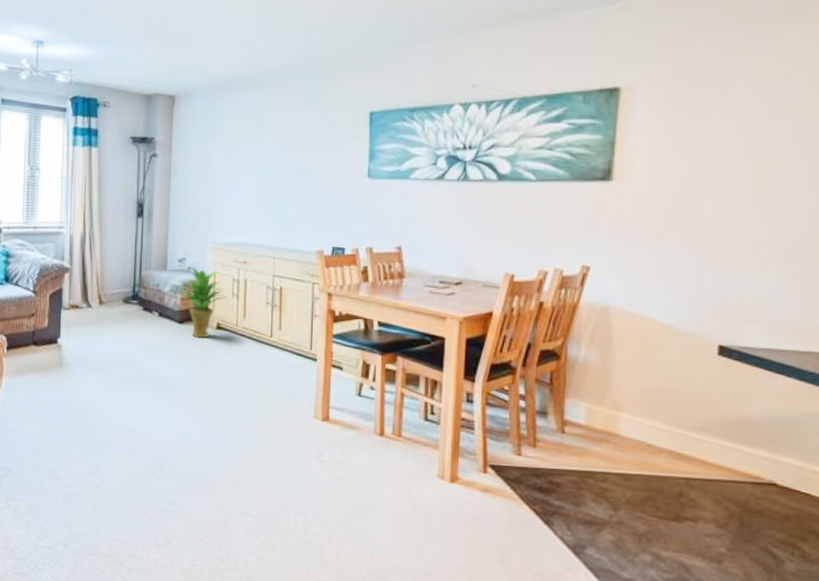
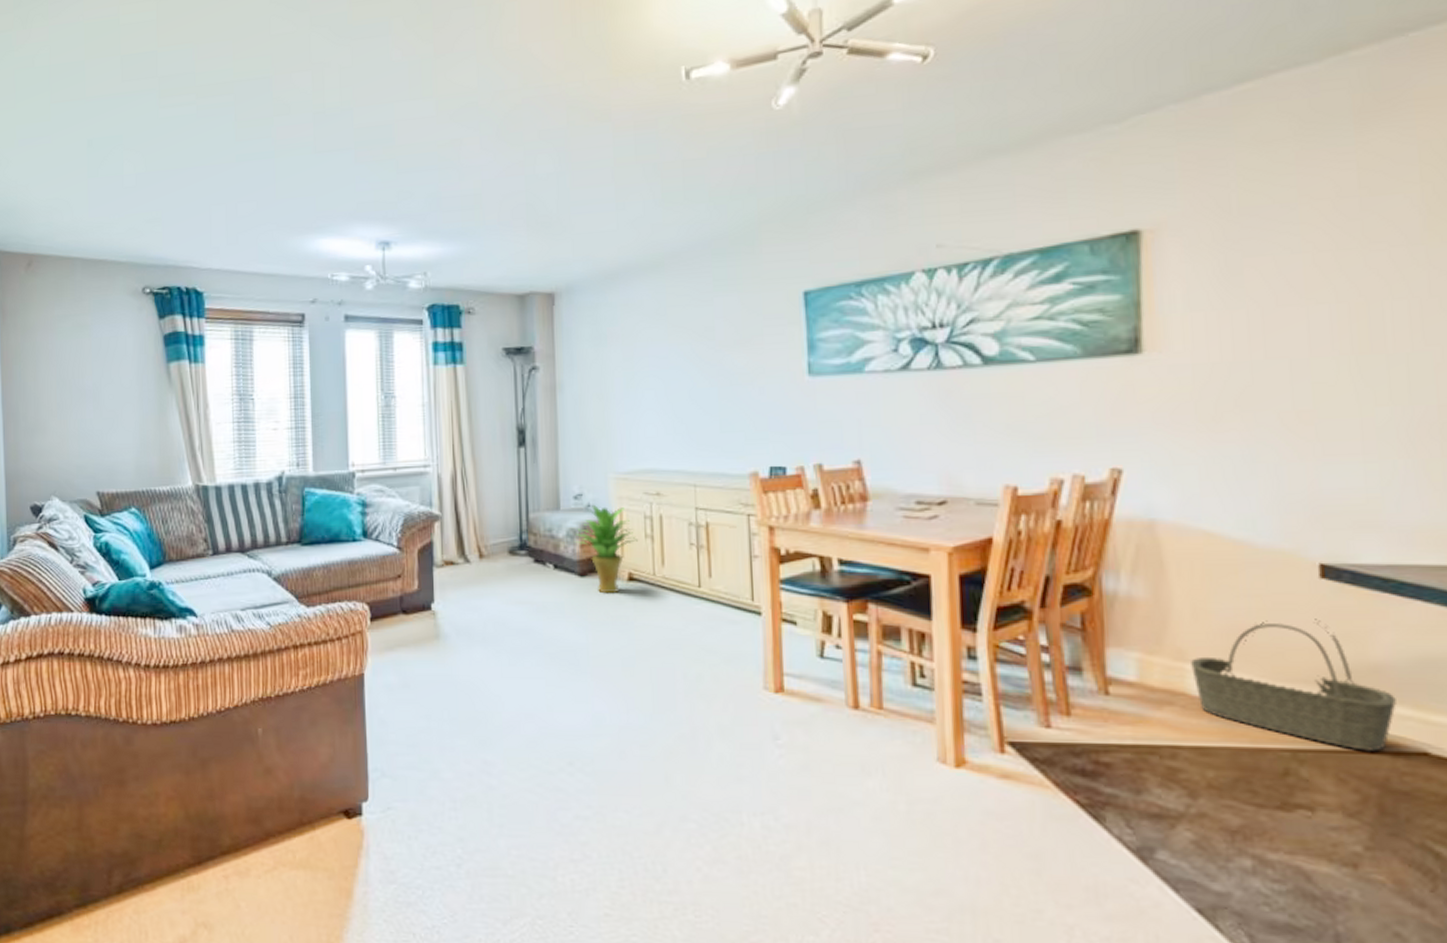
basket: none [624,384,759,482] -> present [1191,619,1396,753]

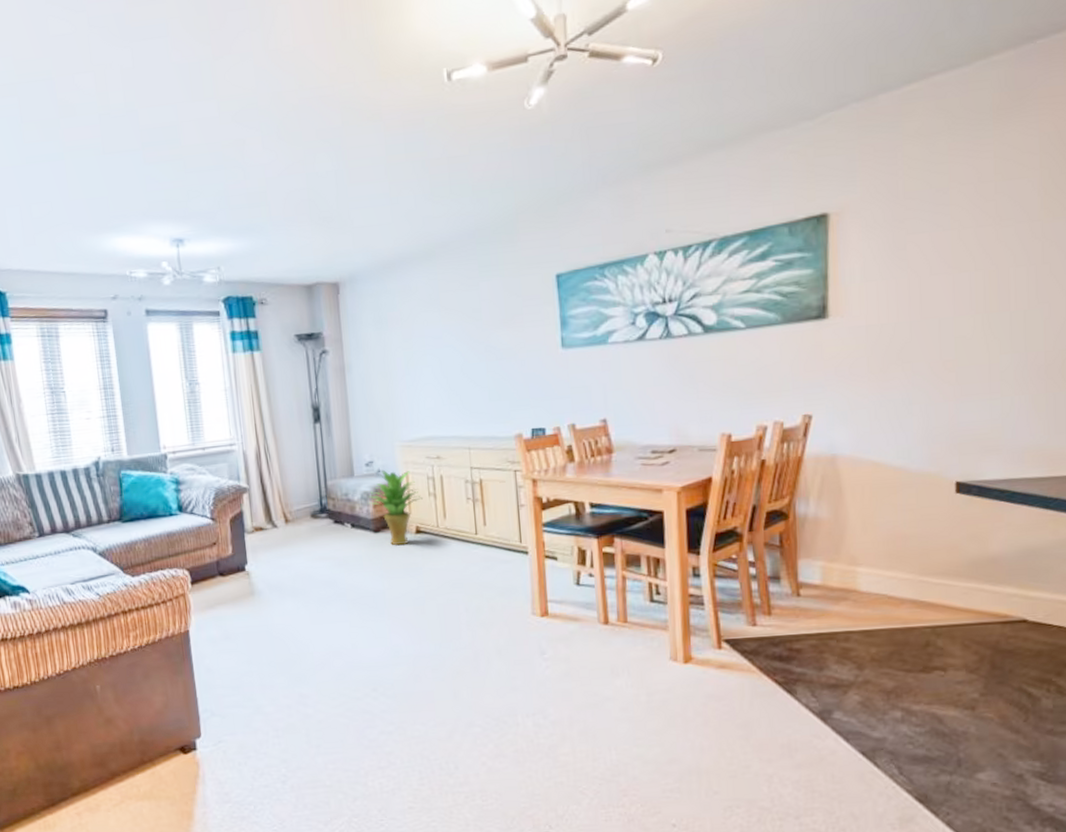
basket: present [1191,619,1396,753] -> none [861,525,1006,624]

